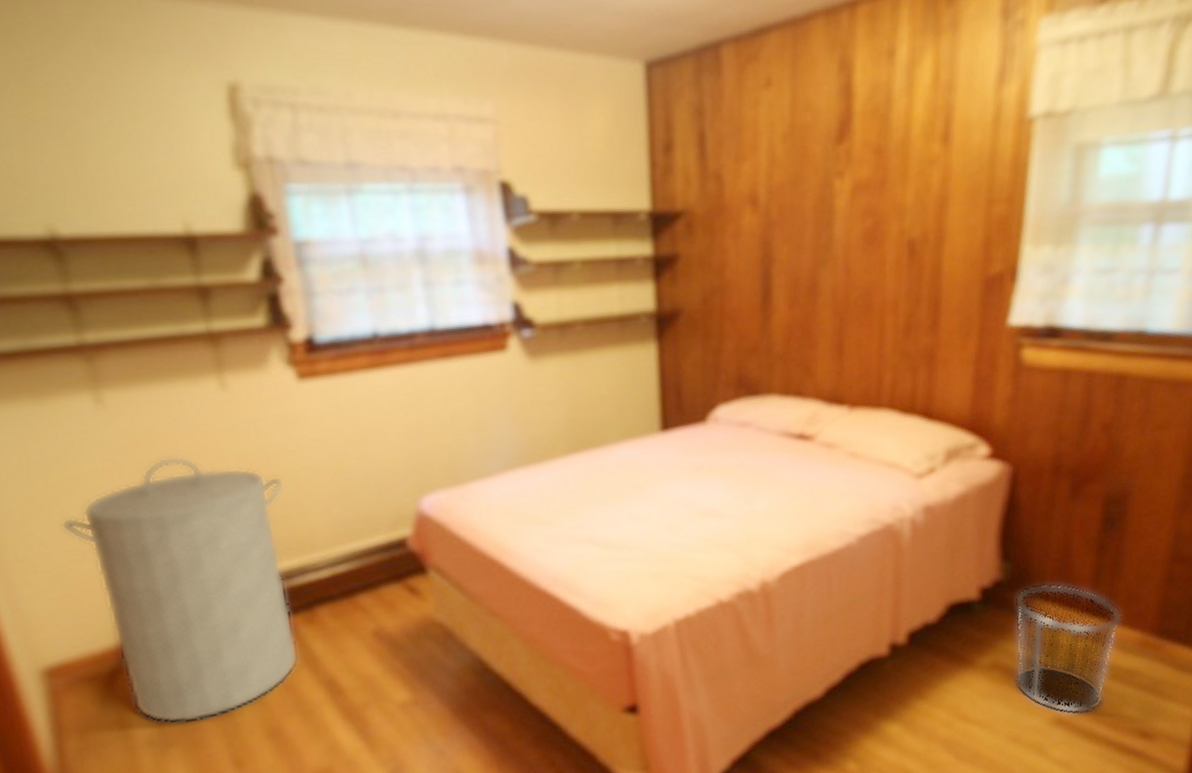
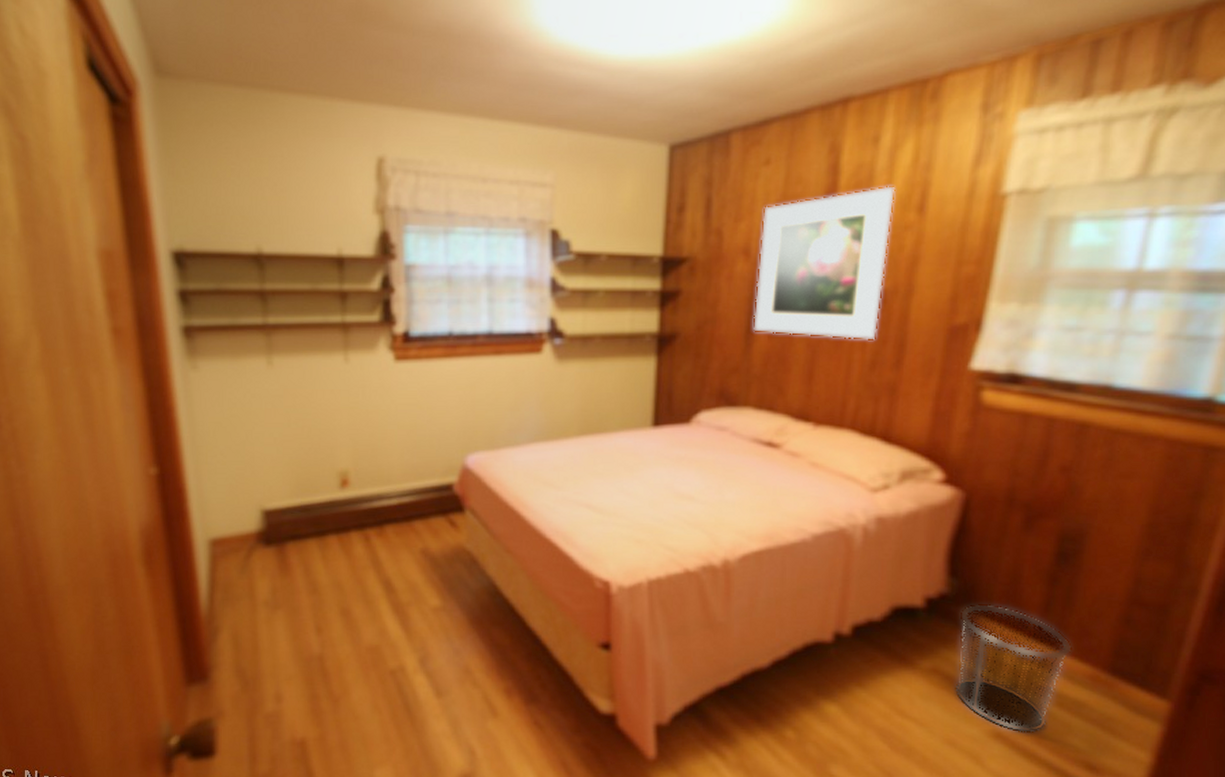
laundry hamper: present [62,455,299,724] -> none [236,405,376,594]
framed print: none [768,111,917,302] -> present [752,186,895,340]

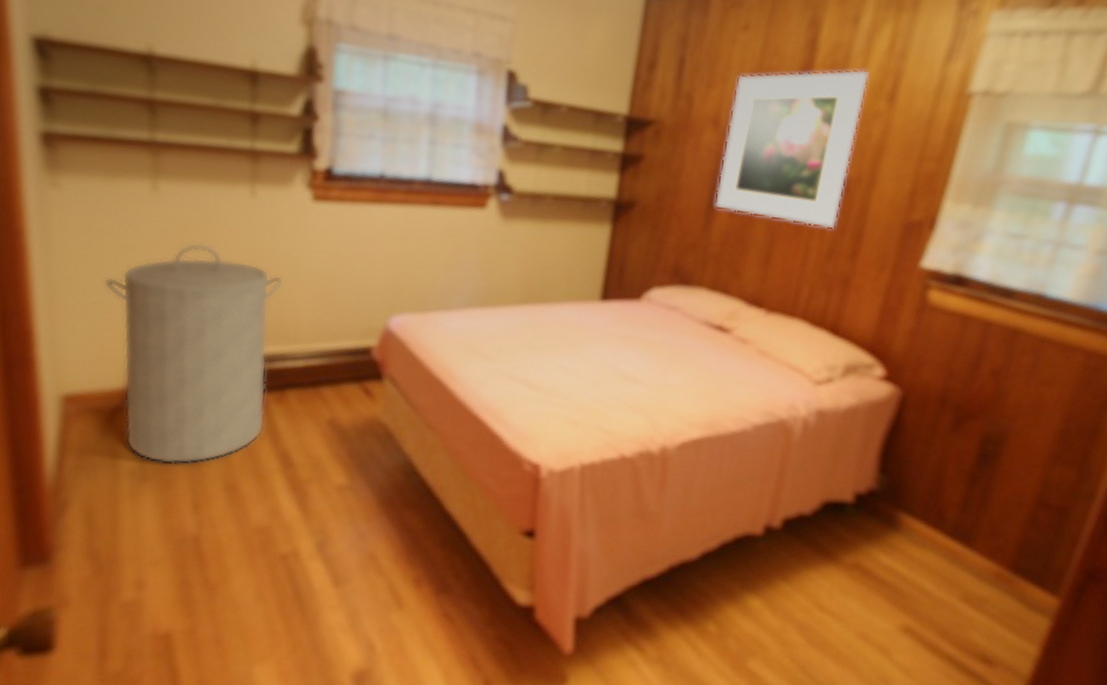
laundry hamper: none [236,405,376,594] -> present [104,242,283,465]
waste bin: present [954,603,1073,734] -> none [872,500,983,628]

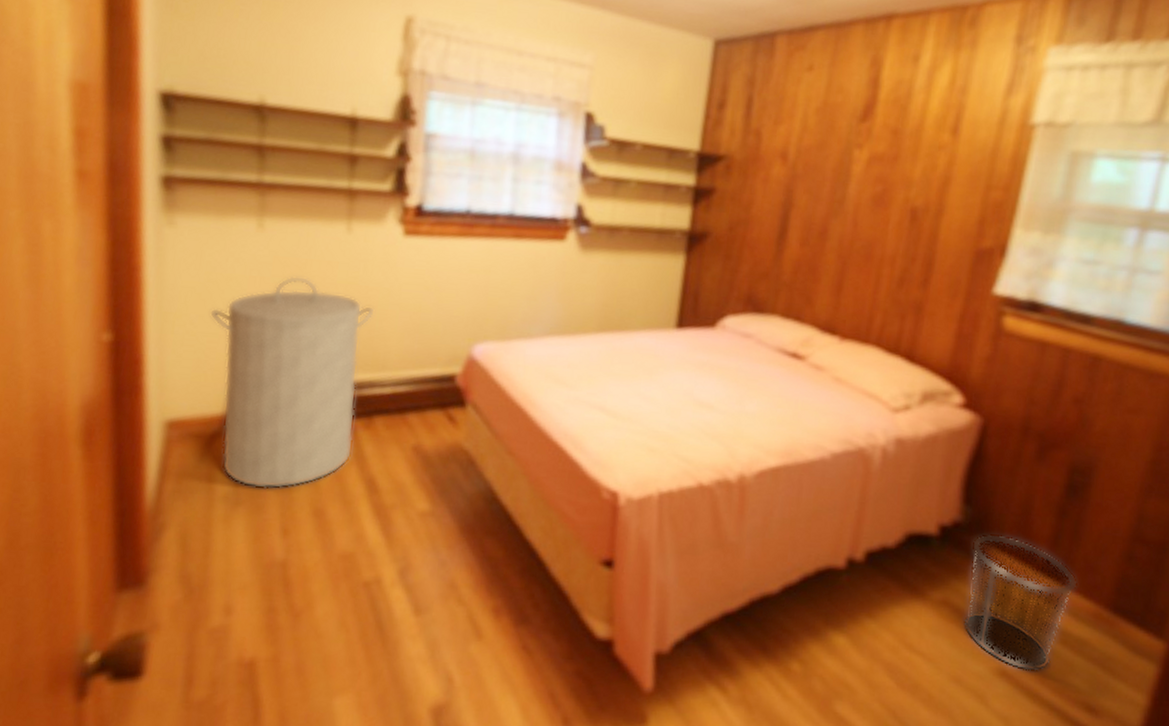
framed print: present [714,69,869,229] -> none [785,104,932,257]
waste bin: none [872,500,983,628] -> present [962,533,1079,673]

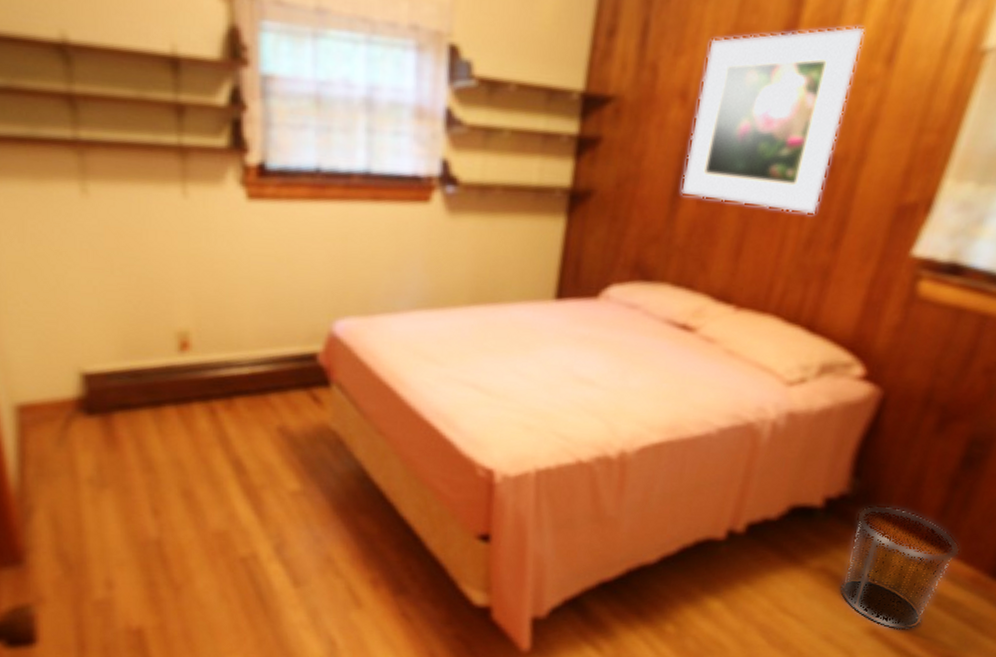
laundry hamper: present [210,275,374,489] -> none [44,247,223,472]
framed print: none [785,104,932,257] -> present [680,26,865,215]

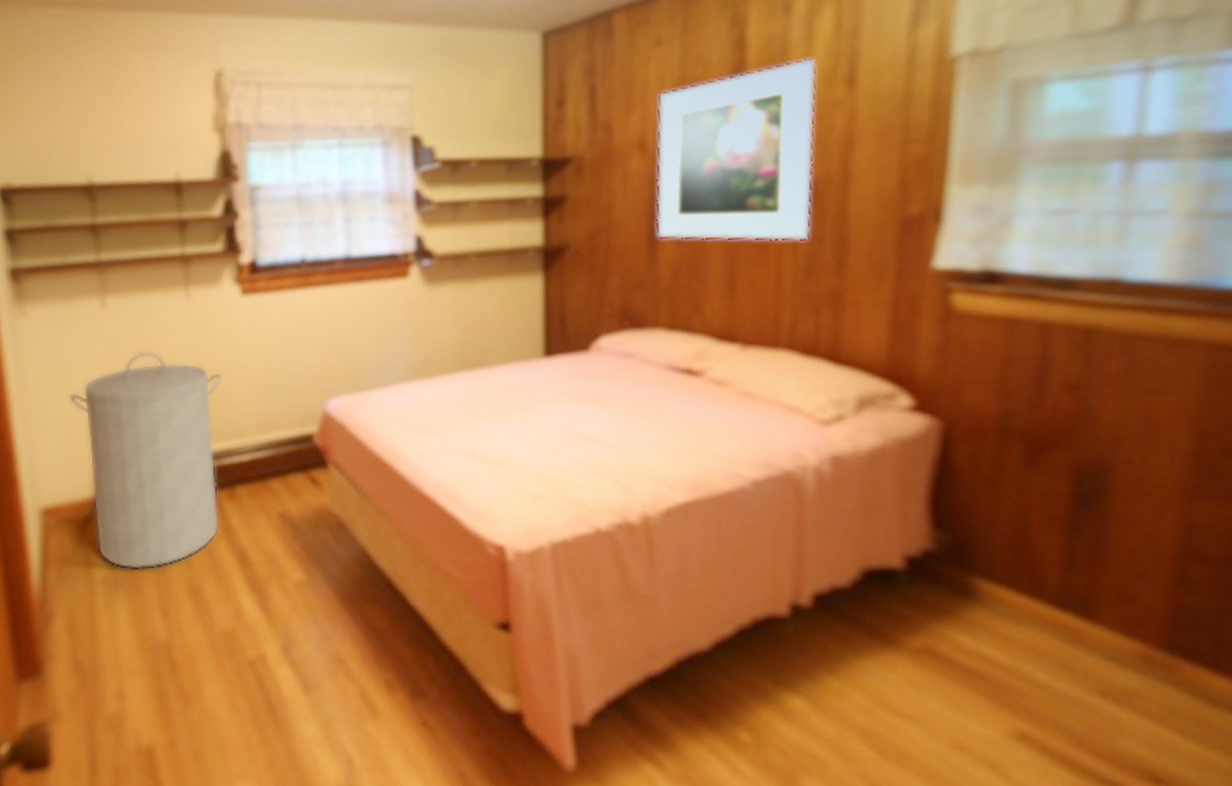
laundry hamper: none [44,247,223,472] -> present [68,350,223,571]
waste bin: present [838,504,961,631] -> none [952,561,1113,734]

